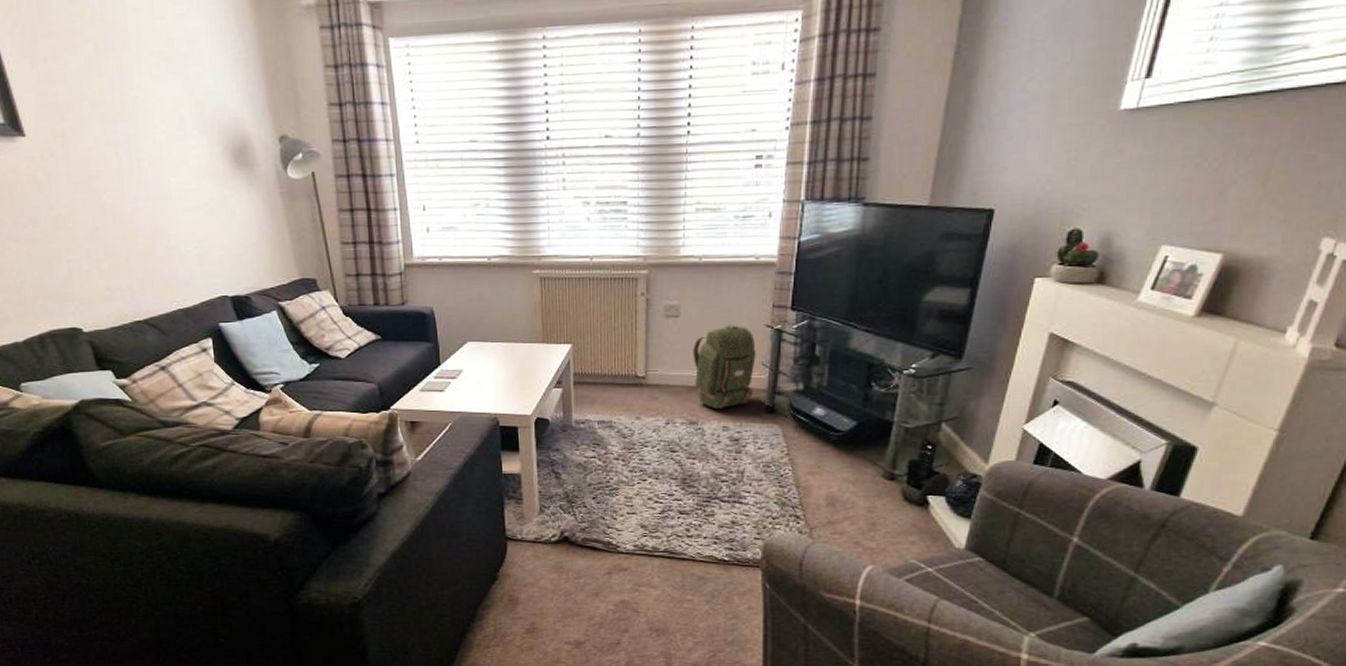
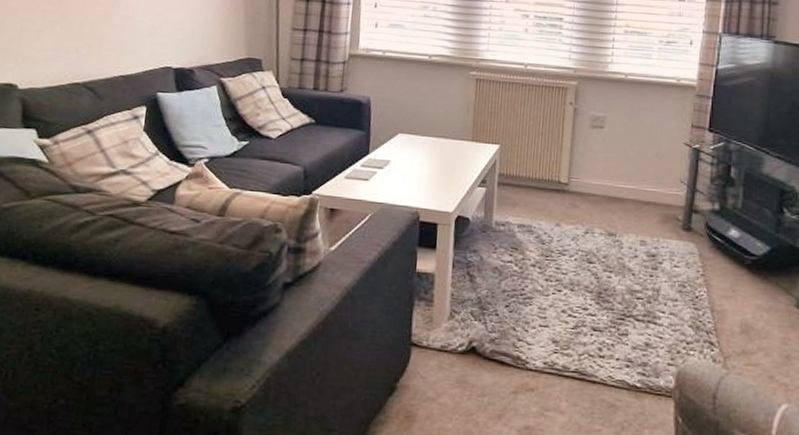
backpack: present [692,325,756,410] -> none [614,140,675,223]

